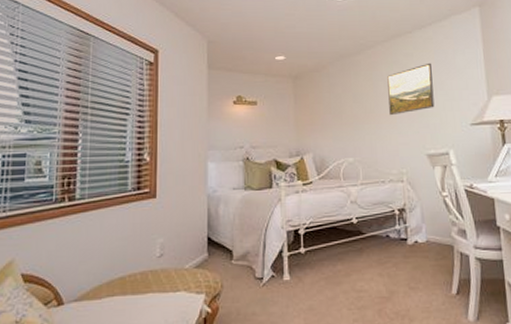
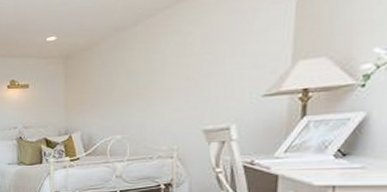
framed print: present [387,62,435,116] -> none [165,27,222,91]

